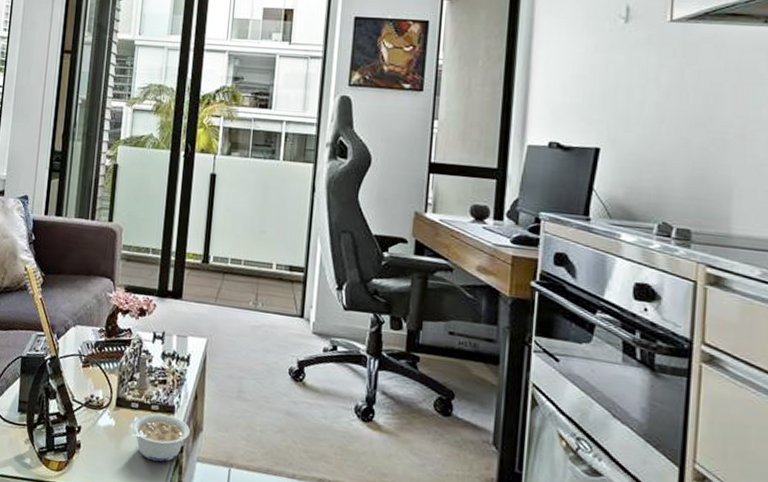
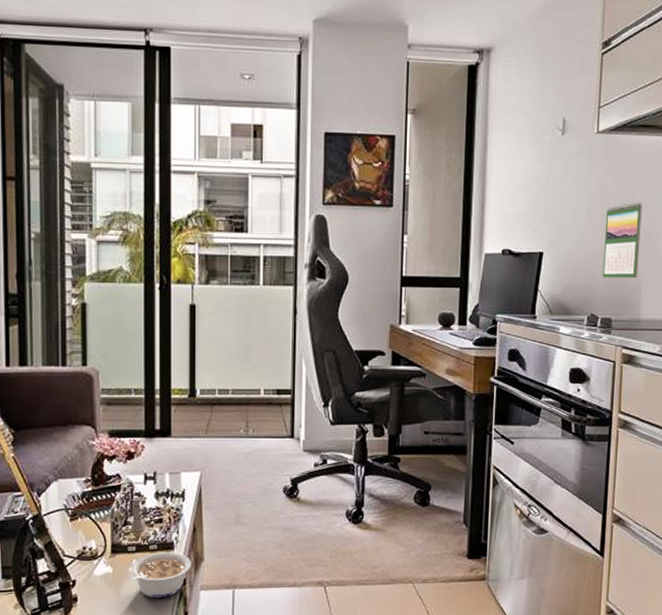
calendar: none [678,99,733,186] -> present [602,202,642,279]

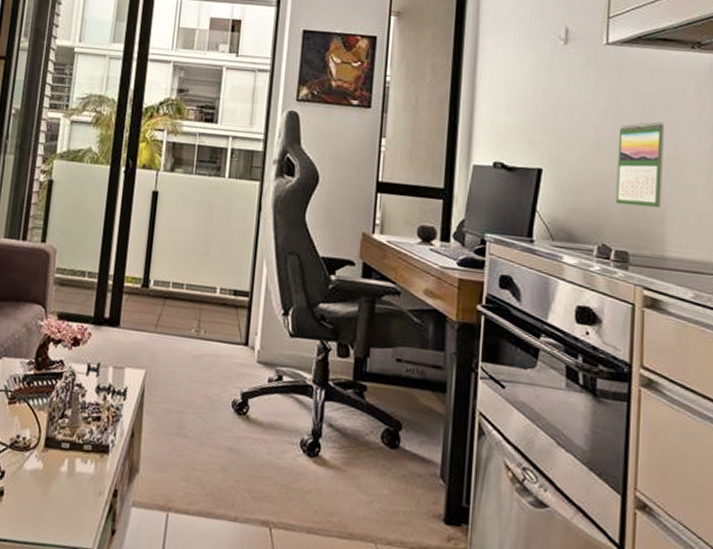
legume: present [127,552,191,598] -> none [56,454,125,508]

